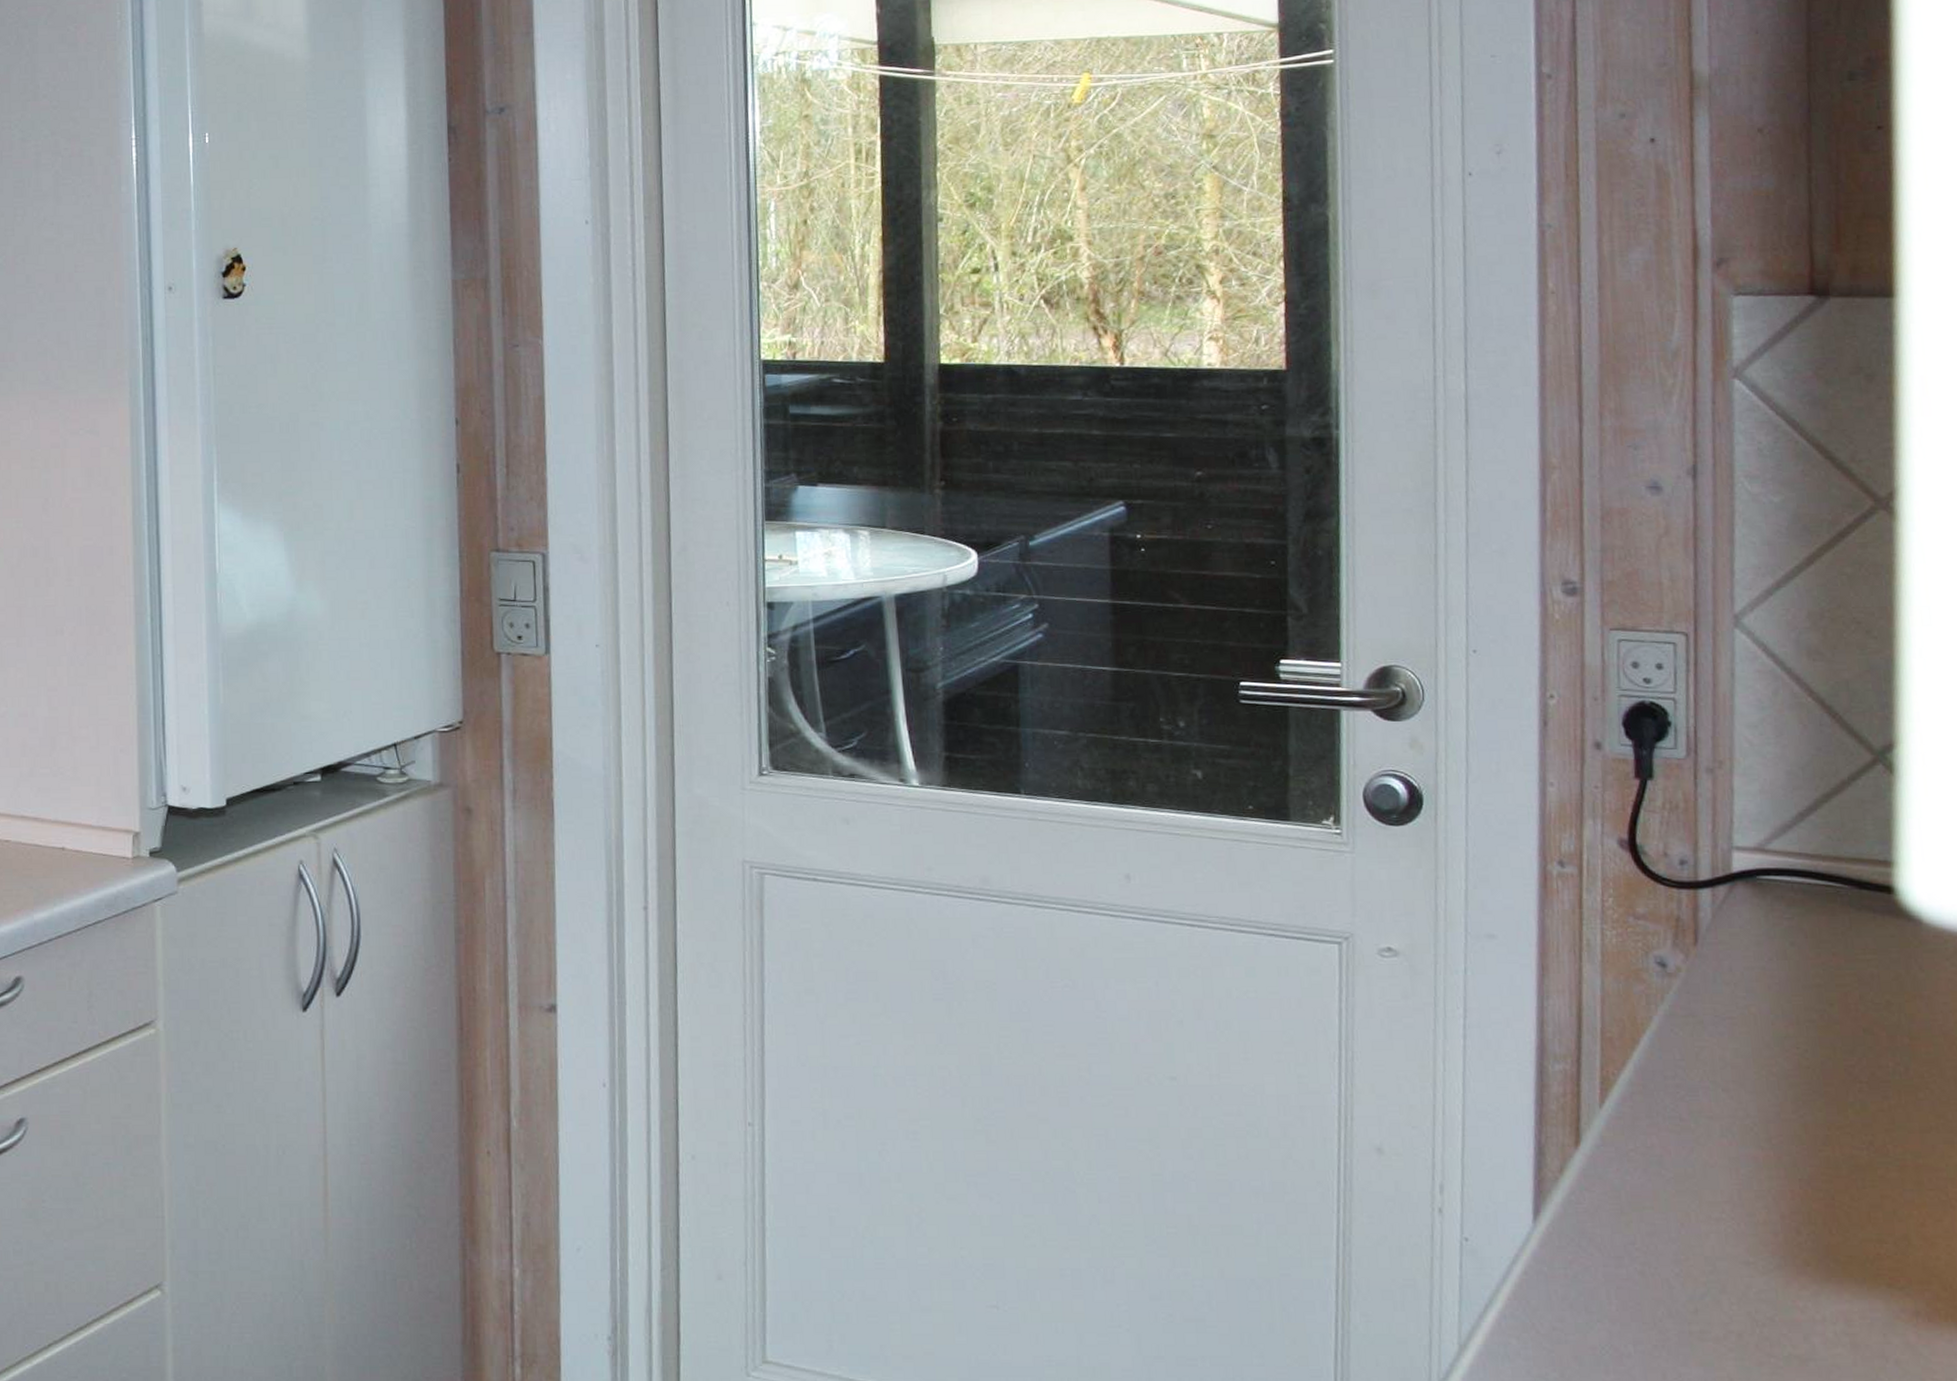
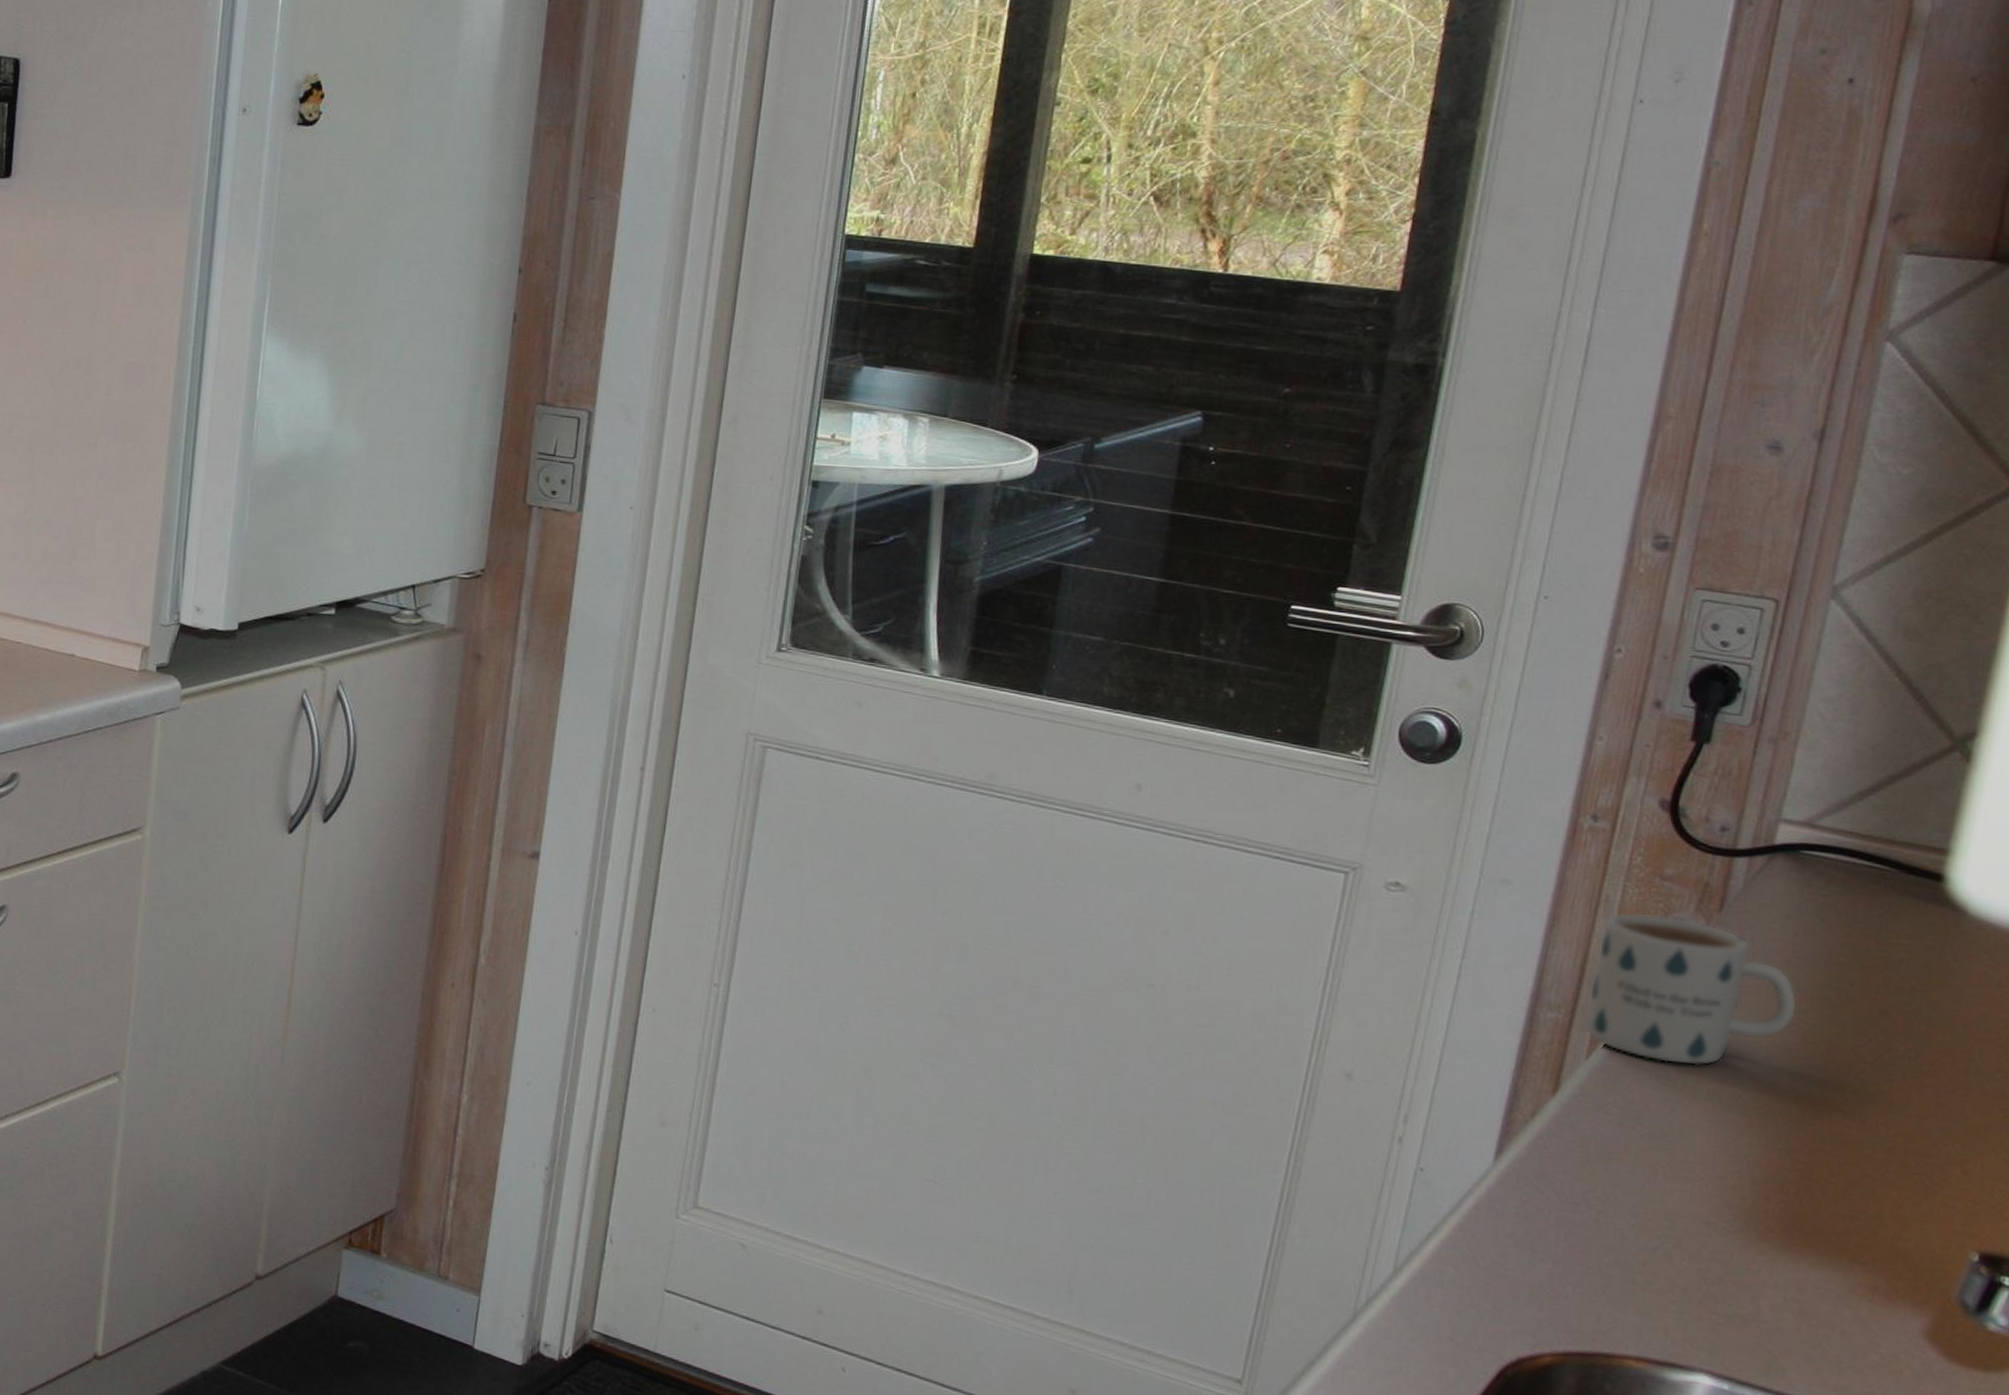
mug: none [1590,954,1787,1104] -> present [1584,912,1798,1066]

